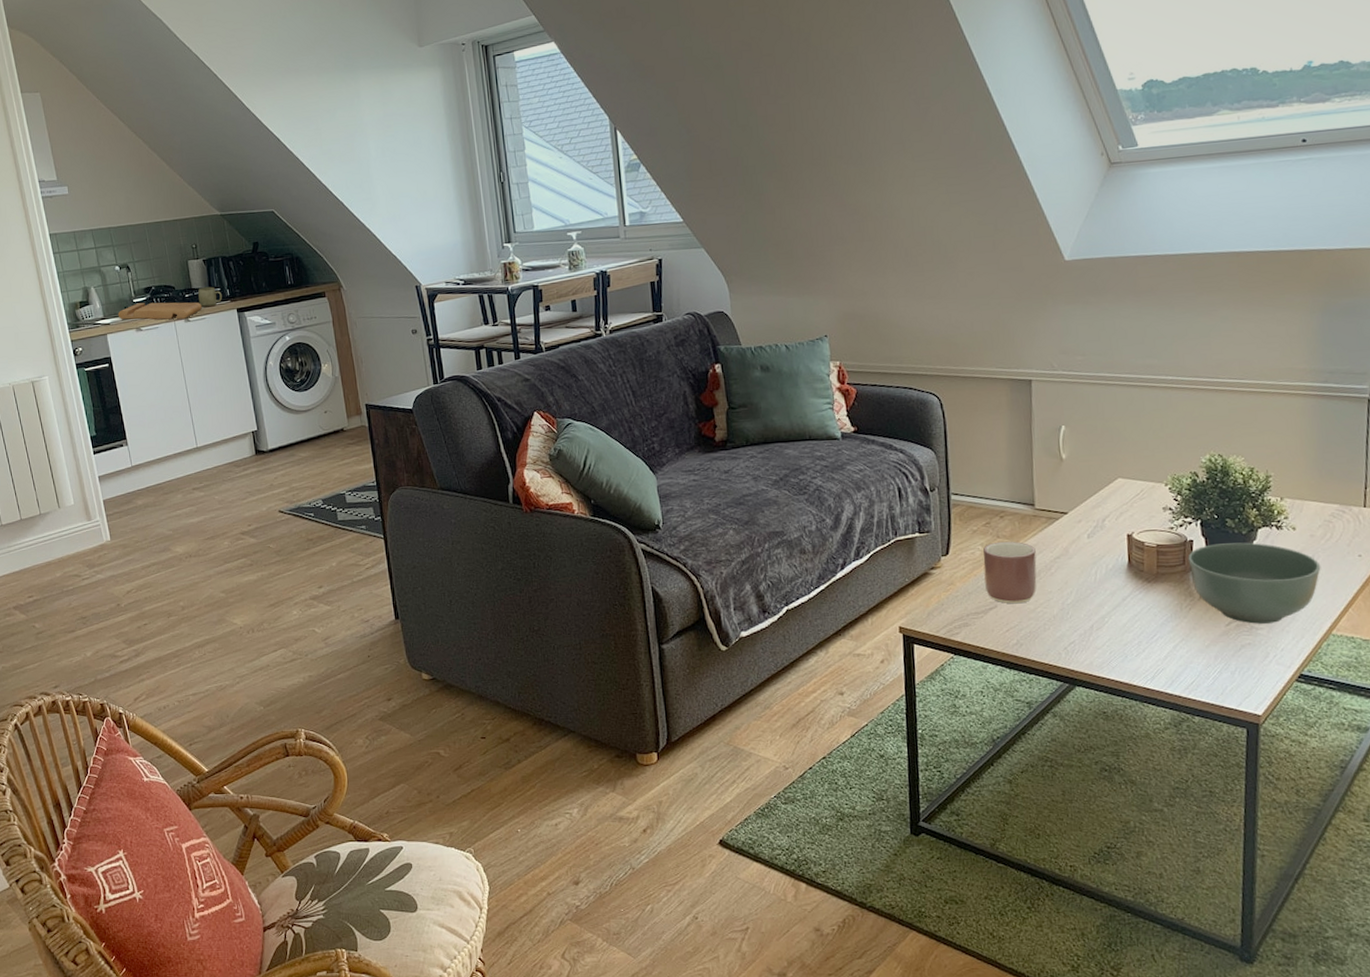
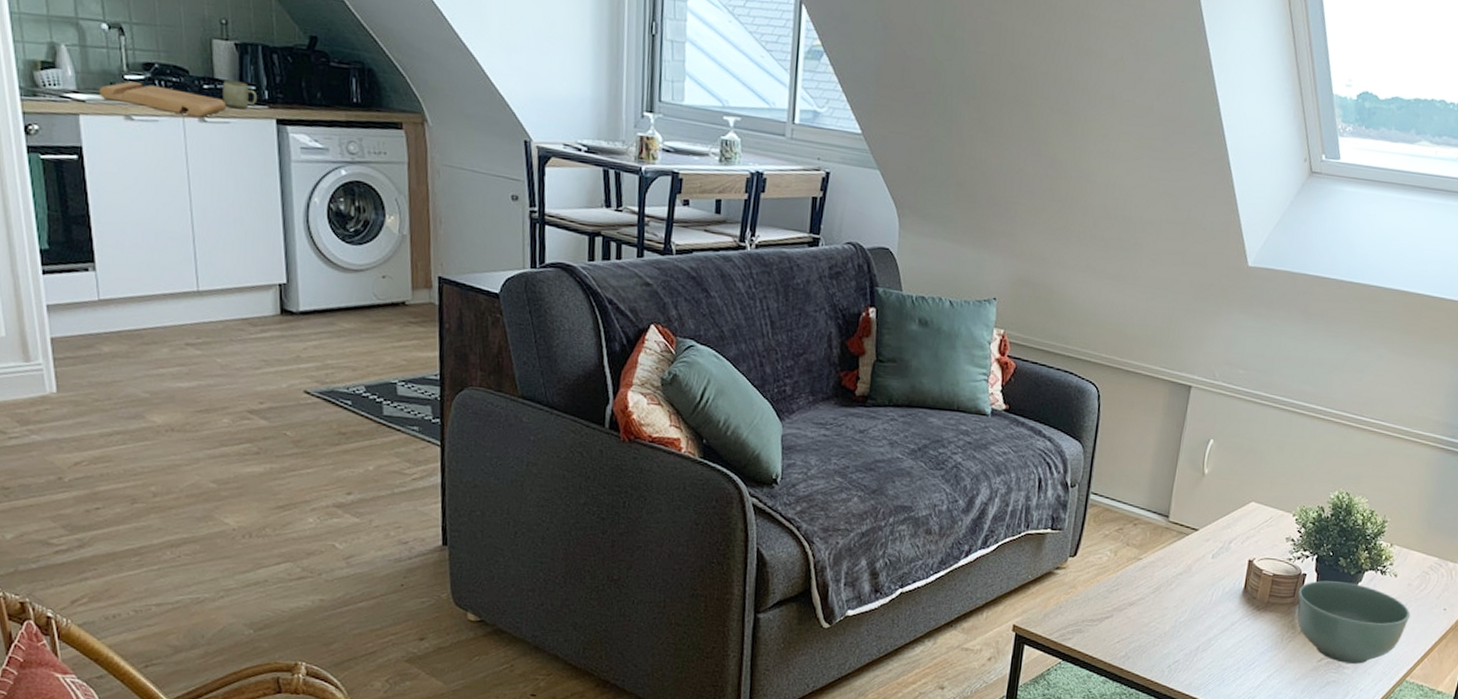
mug: present [982,541,1037,604] -> none [1105,549,1161,616]

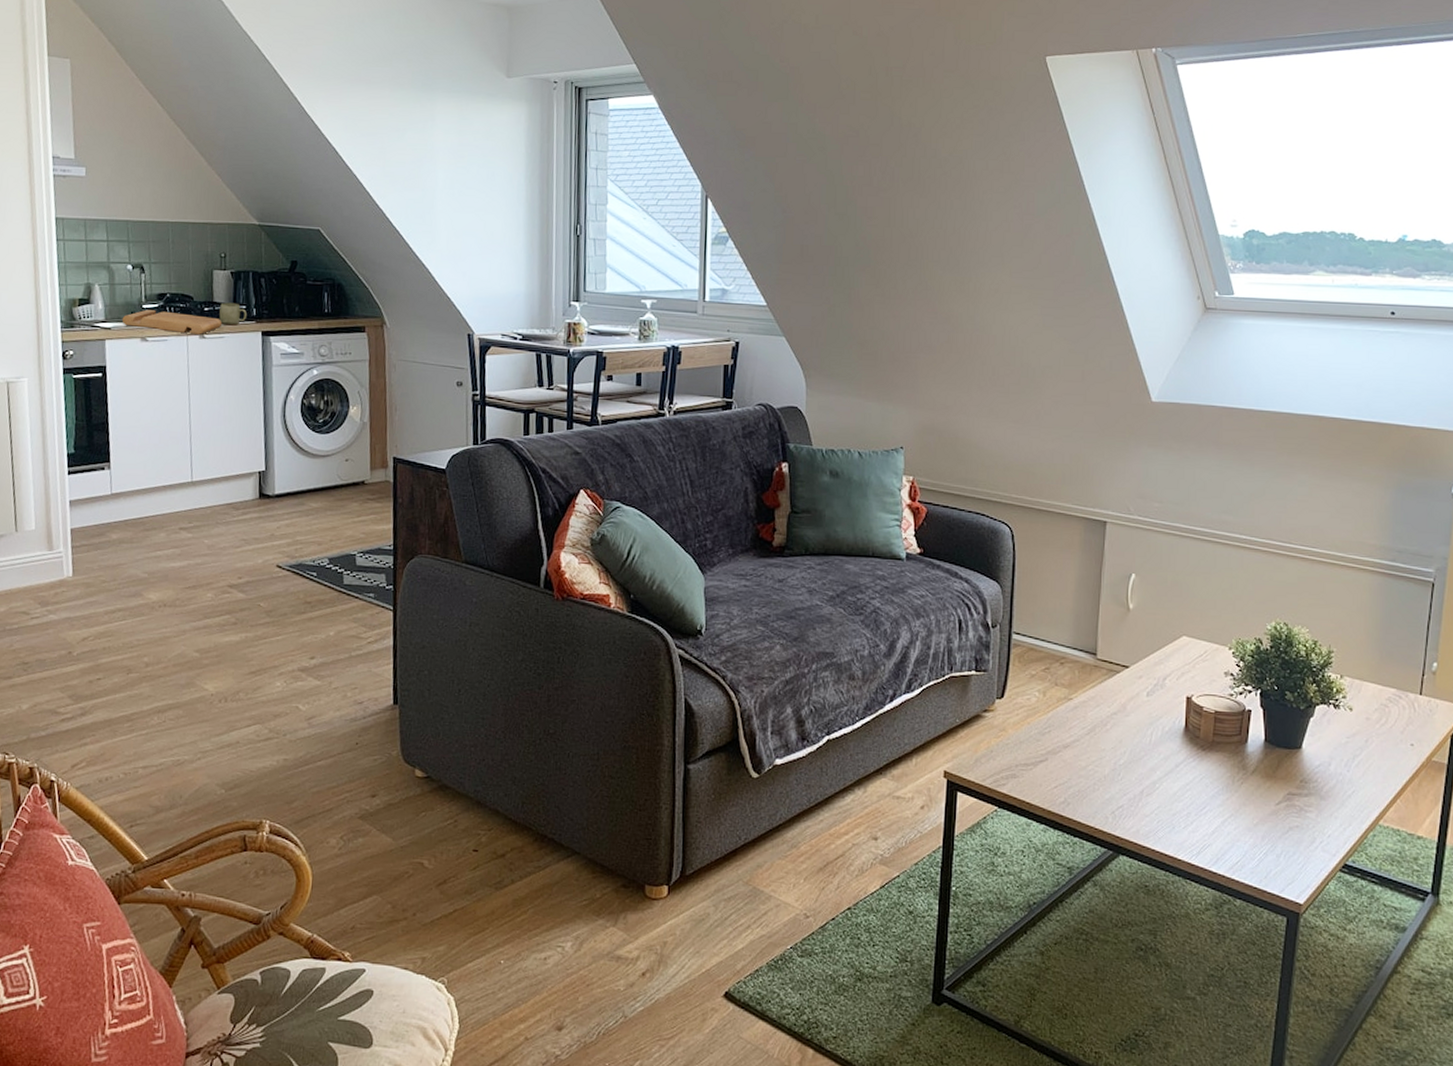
bowl: present [1297,580,1411,664] -> none [1244,716,1374,807]

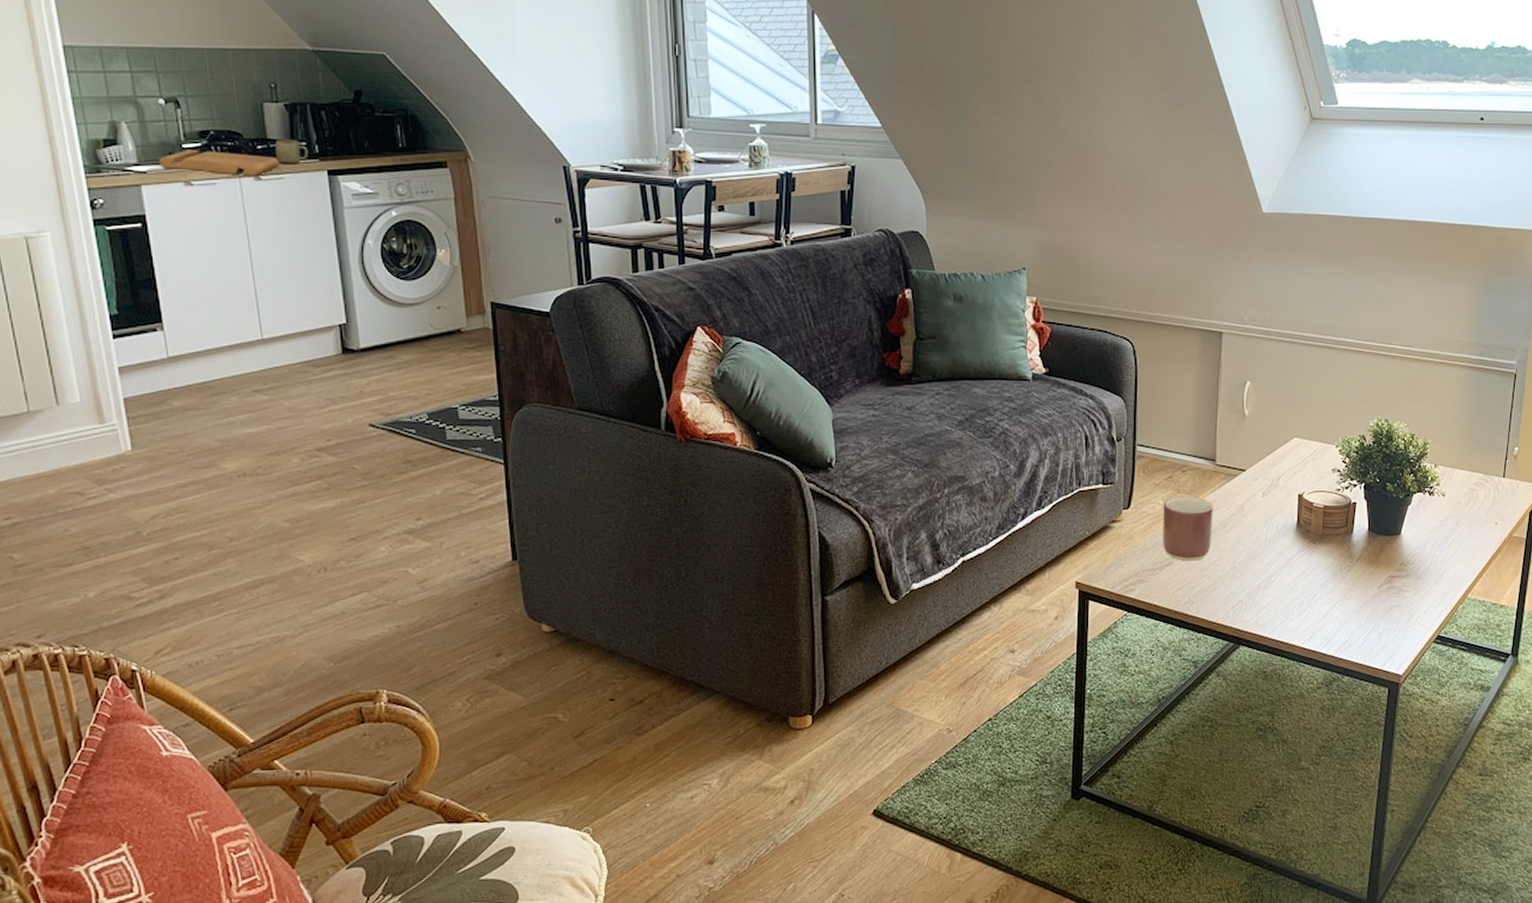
mug: none [1038,689,1093,759] -> present [1163,496,1213,561]

